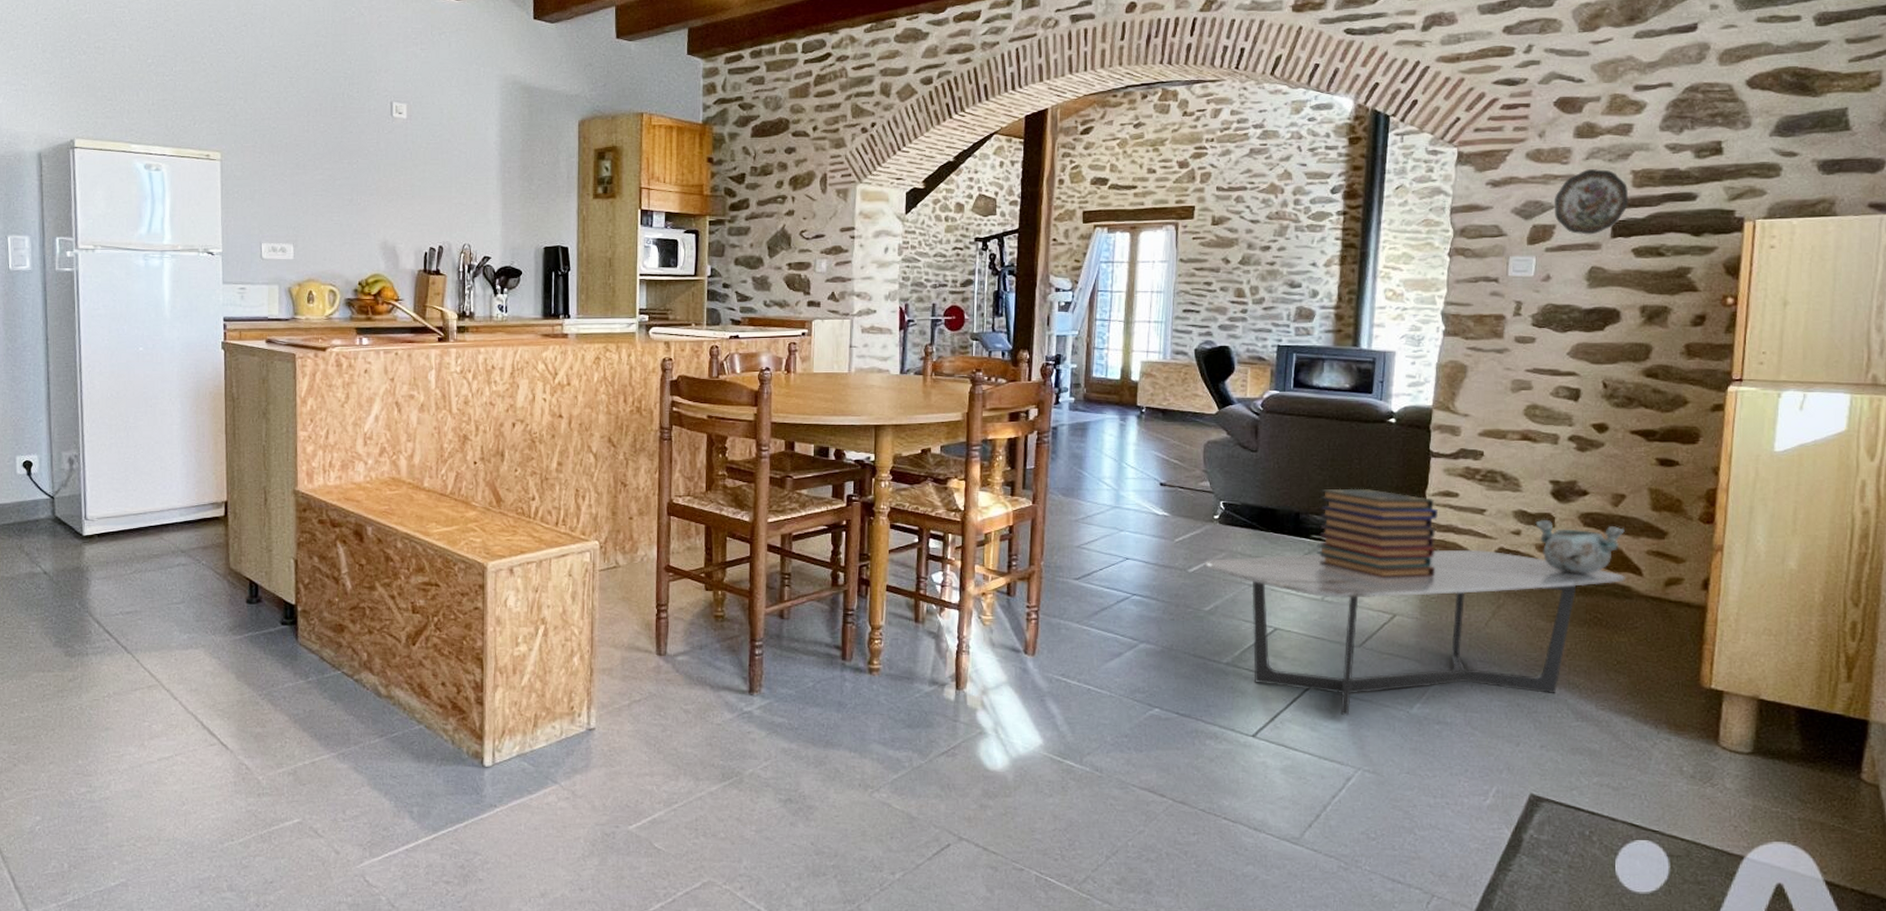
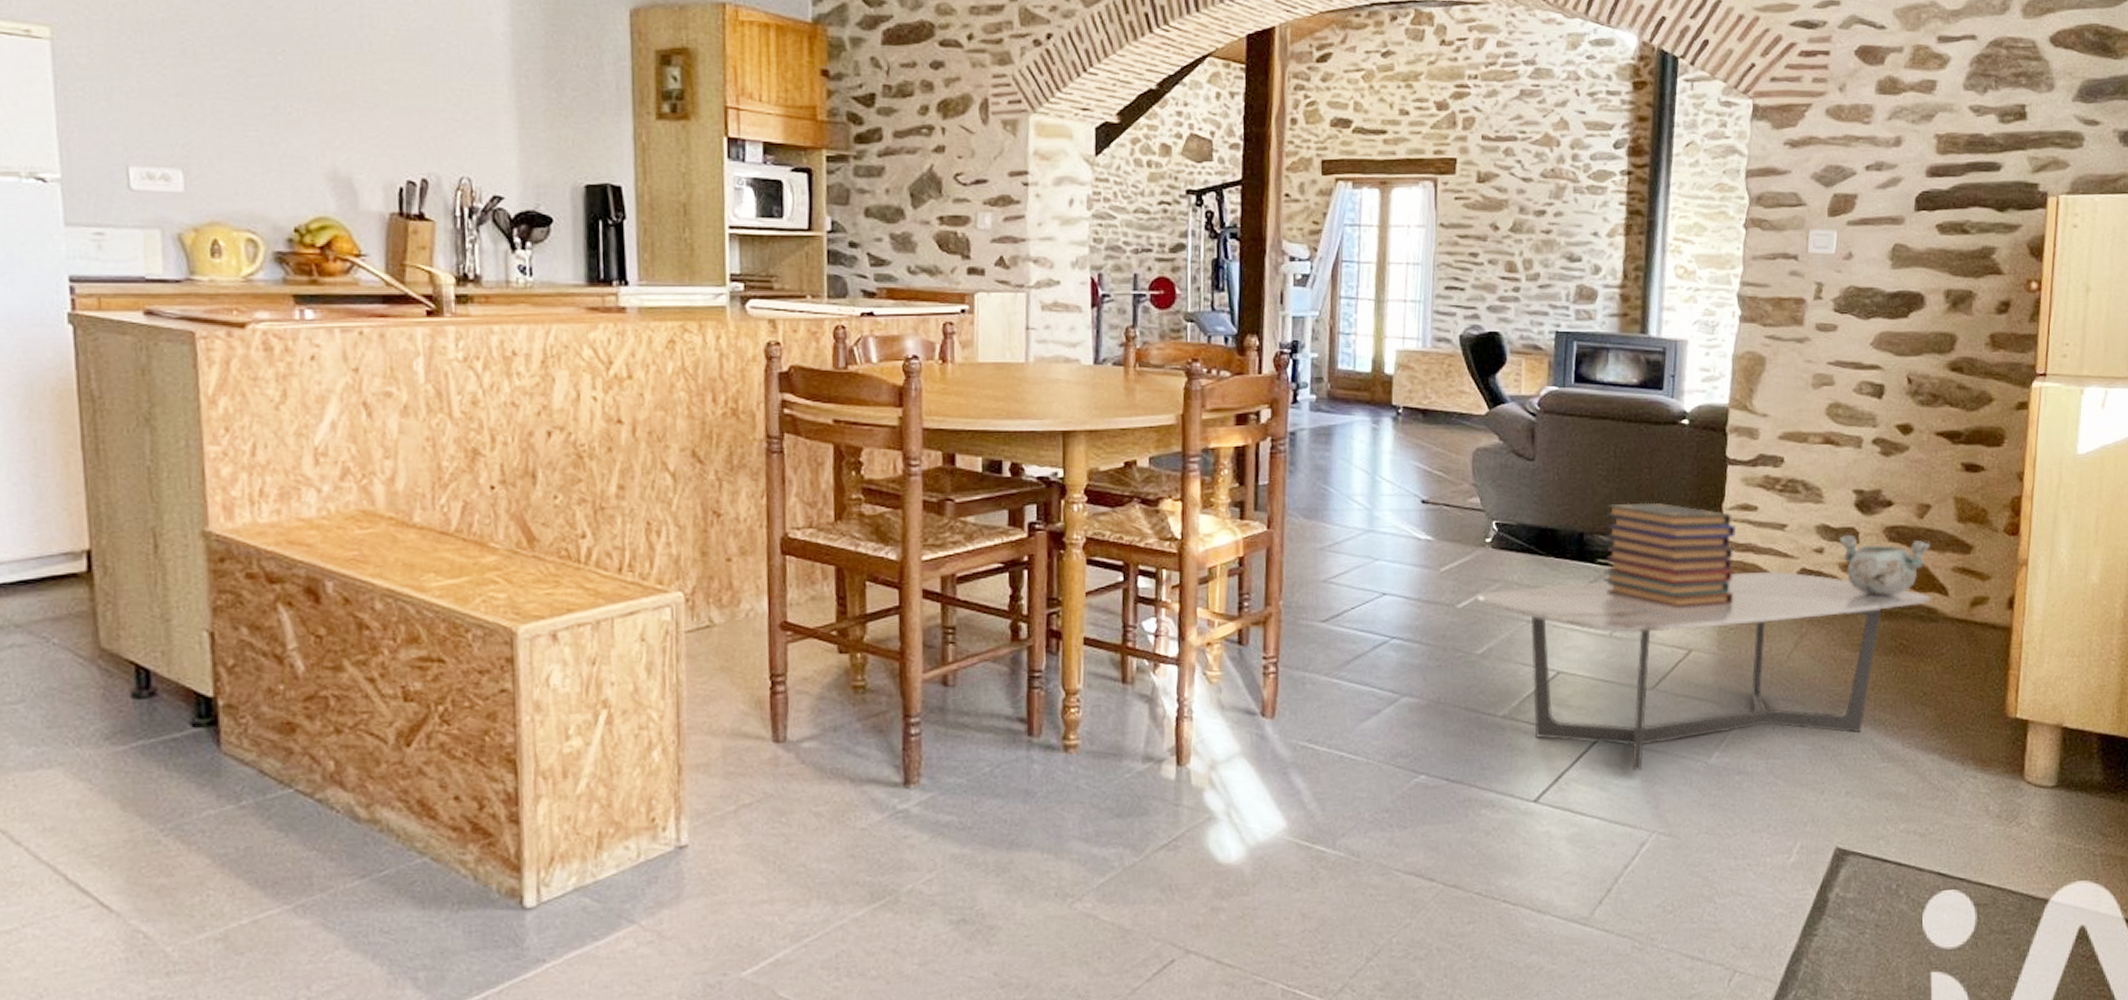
decorative plate: present [1554,169,1629,235] -> none [1855,131,1933,207]

